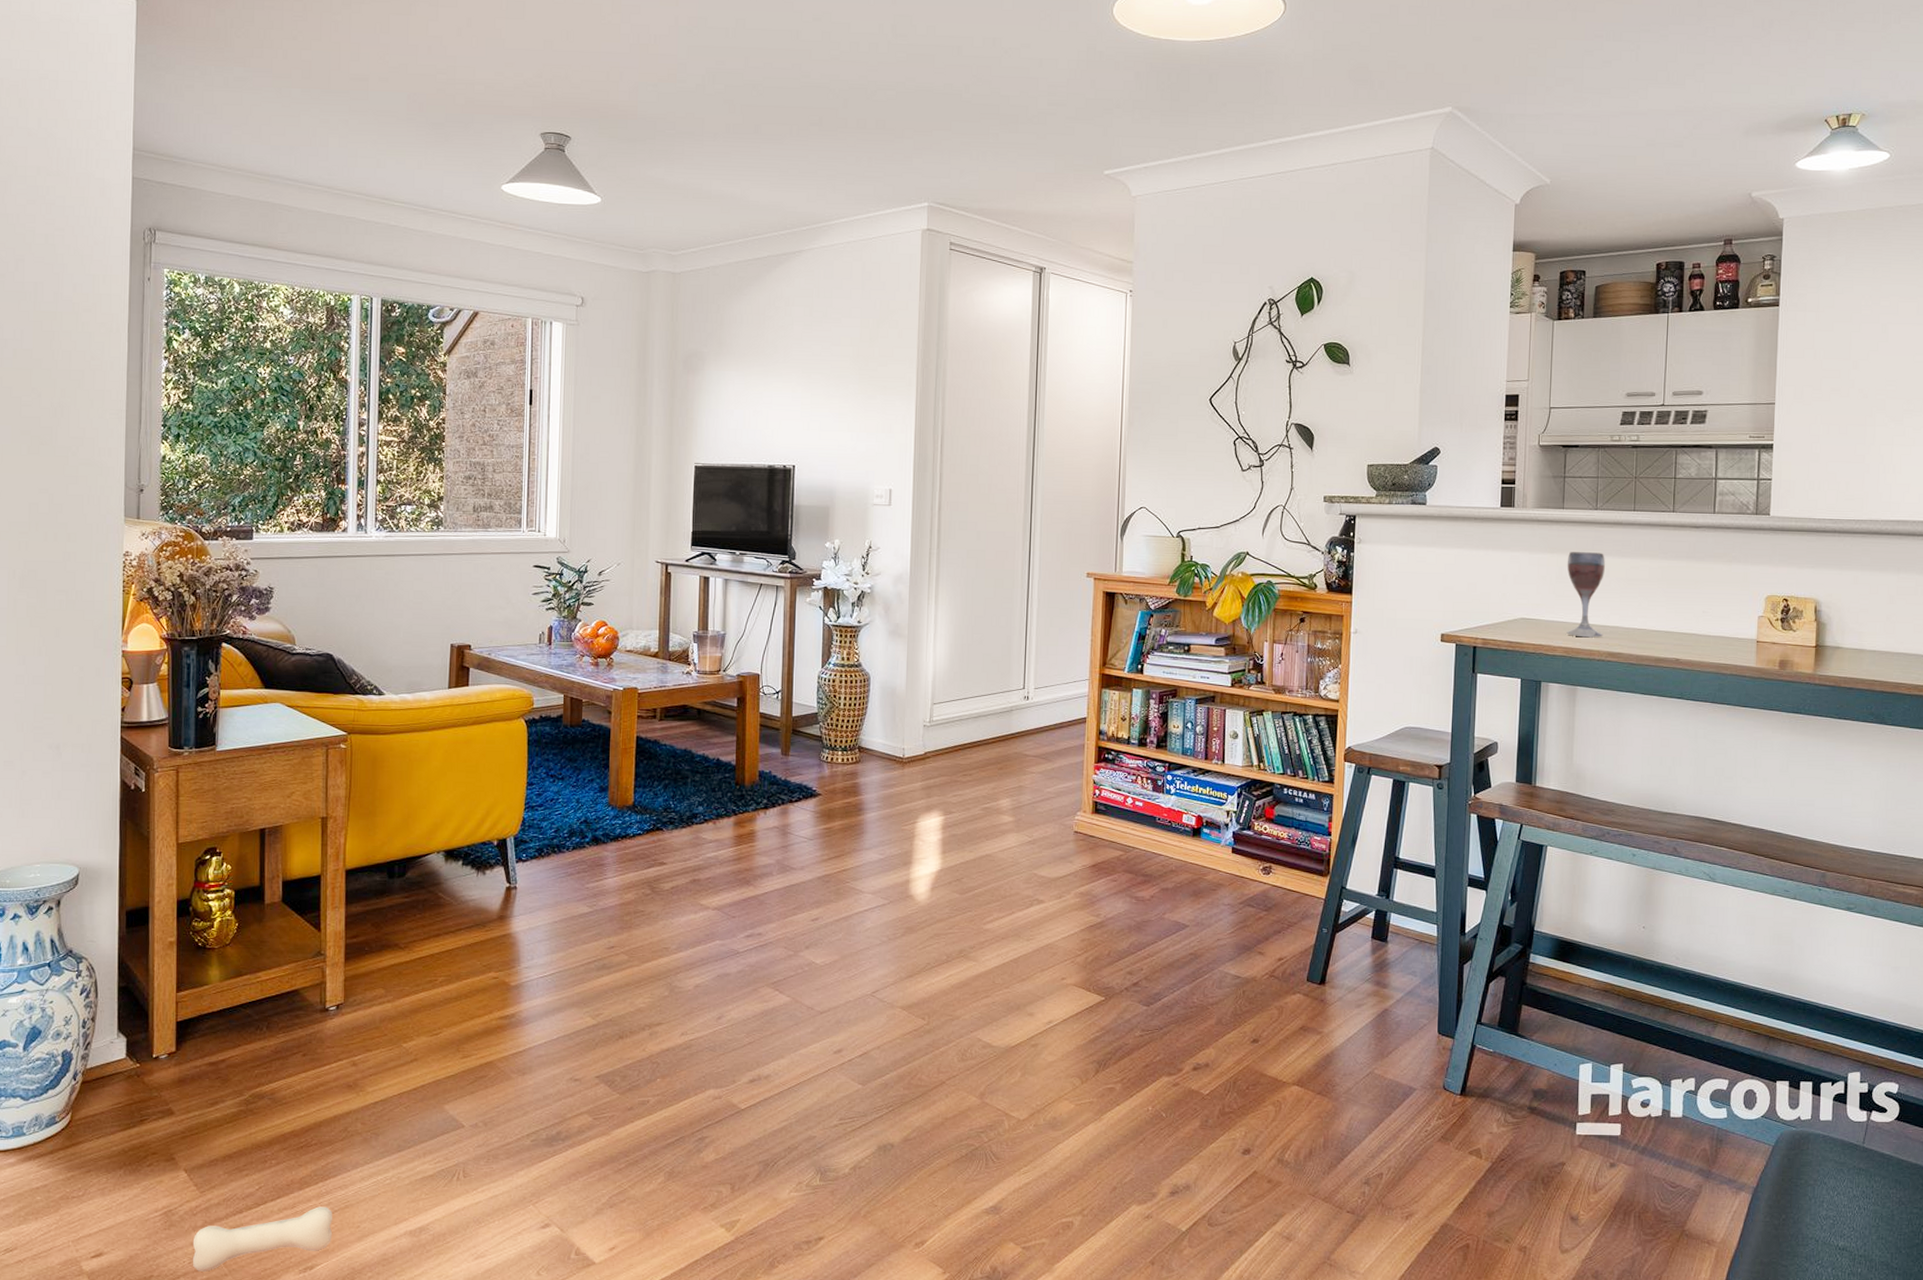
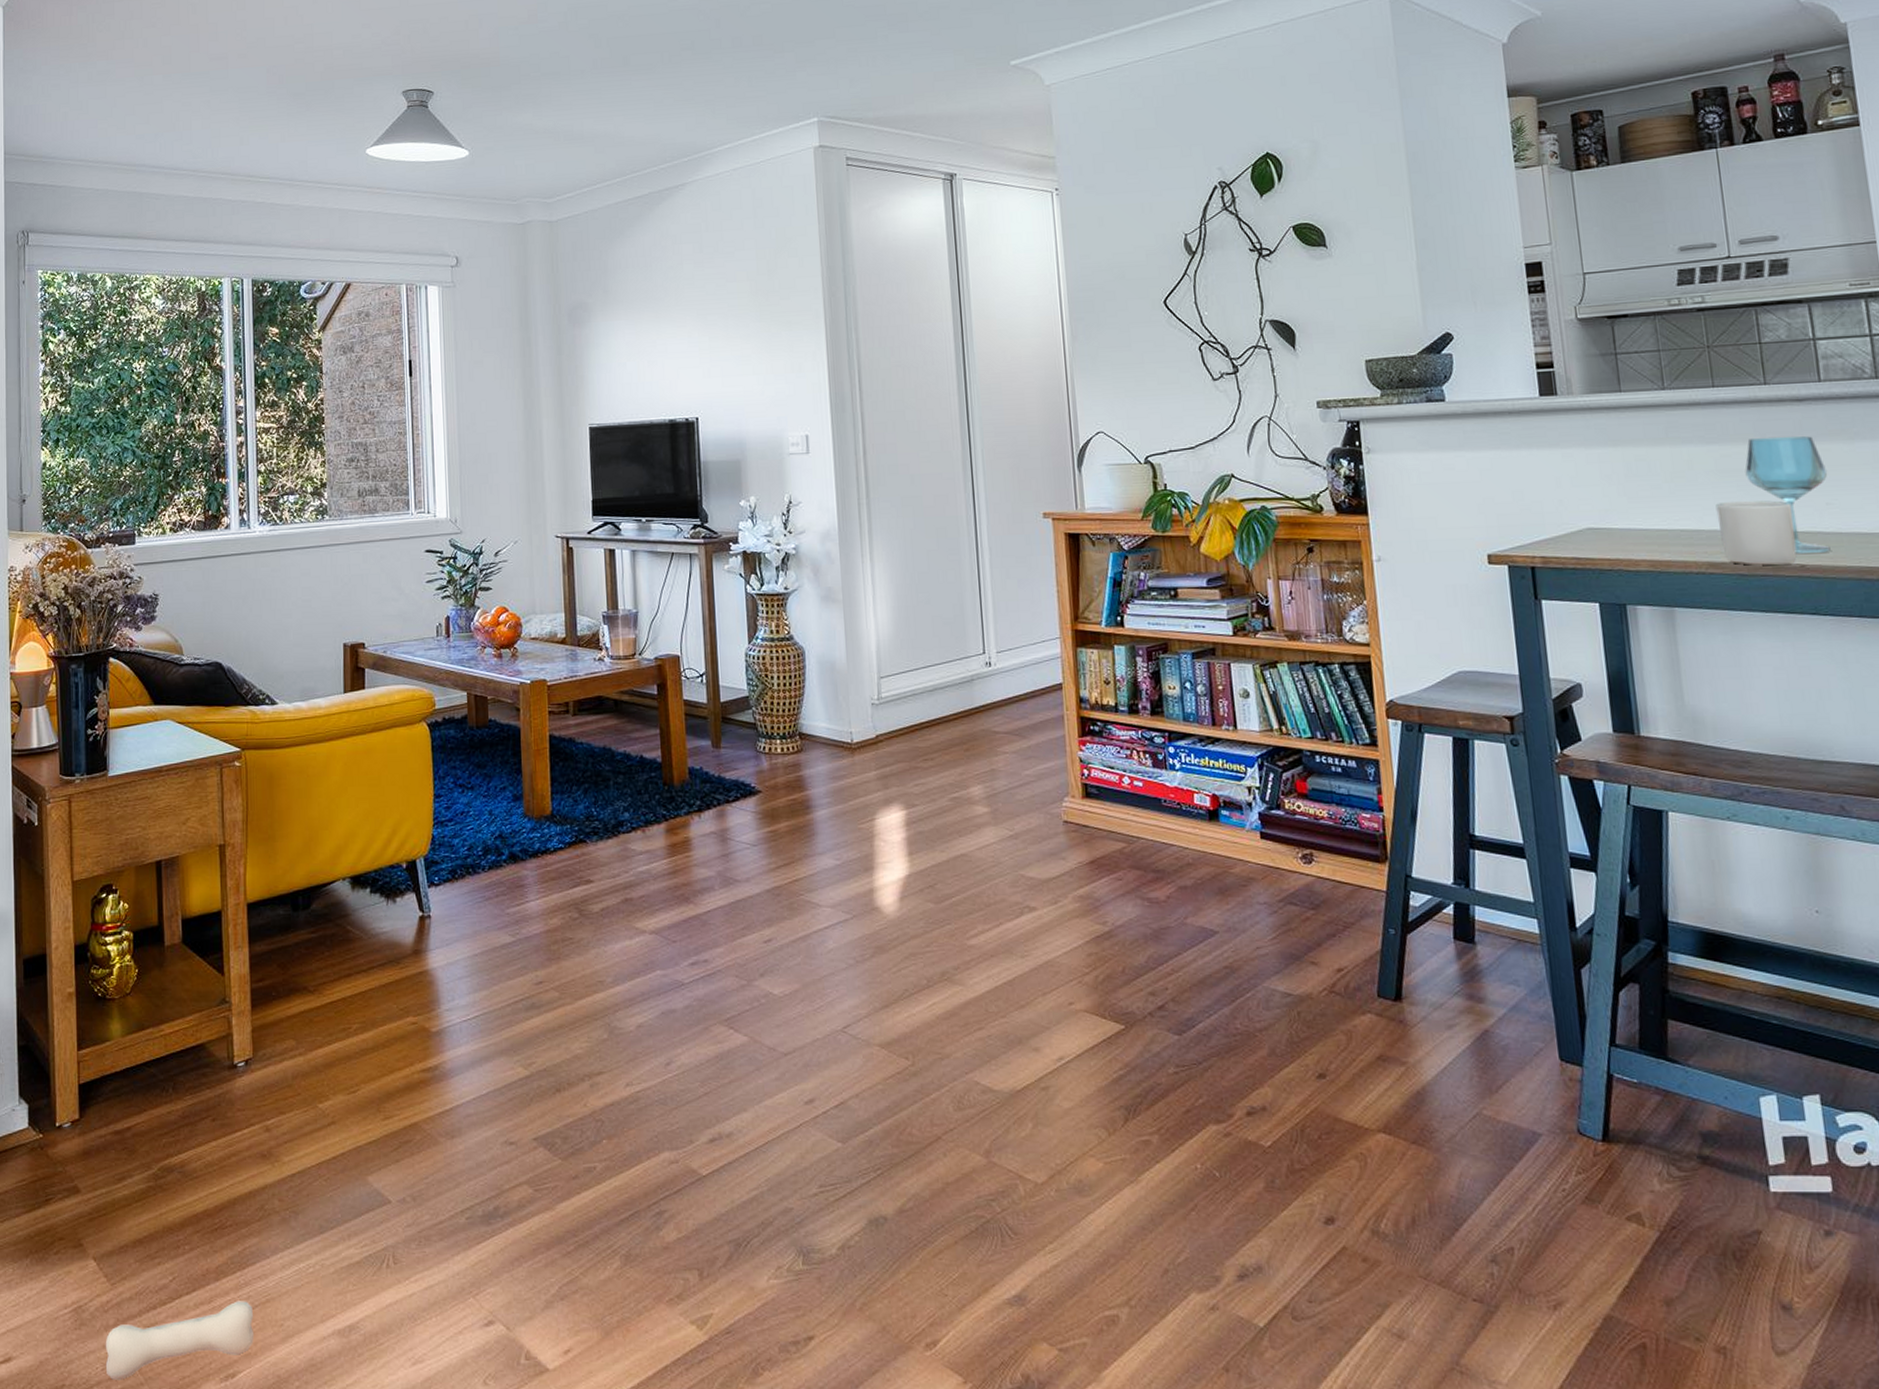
cup: present [1566,552,1606,638] -> none [1635,441,1699,547]
mug: none [1620,605,1677,658] -> present [1715,500,1797,566]
wine glass: none [1647,555,1708,651] -> present [1745,436,1831,554]

